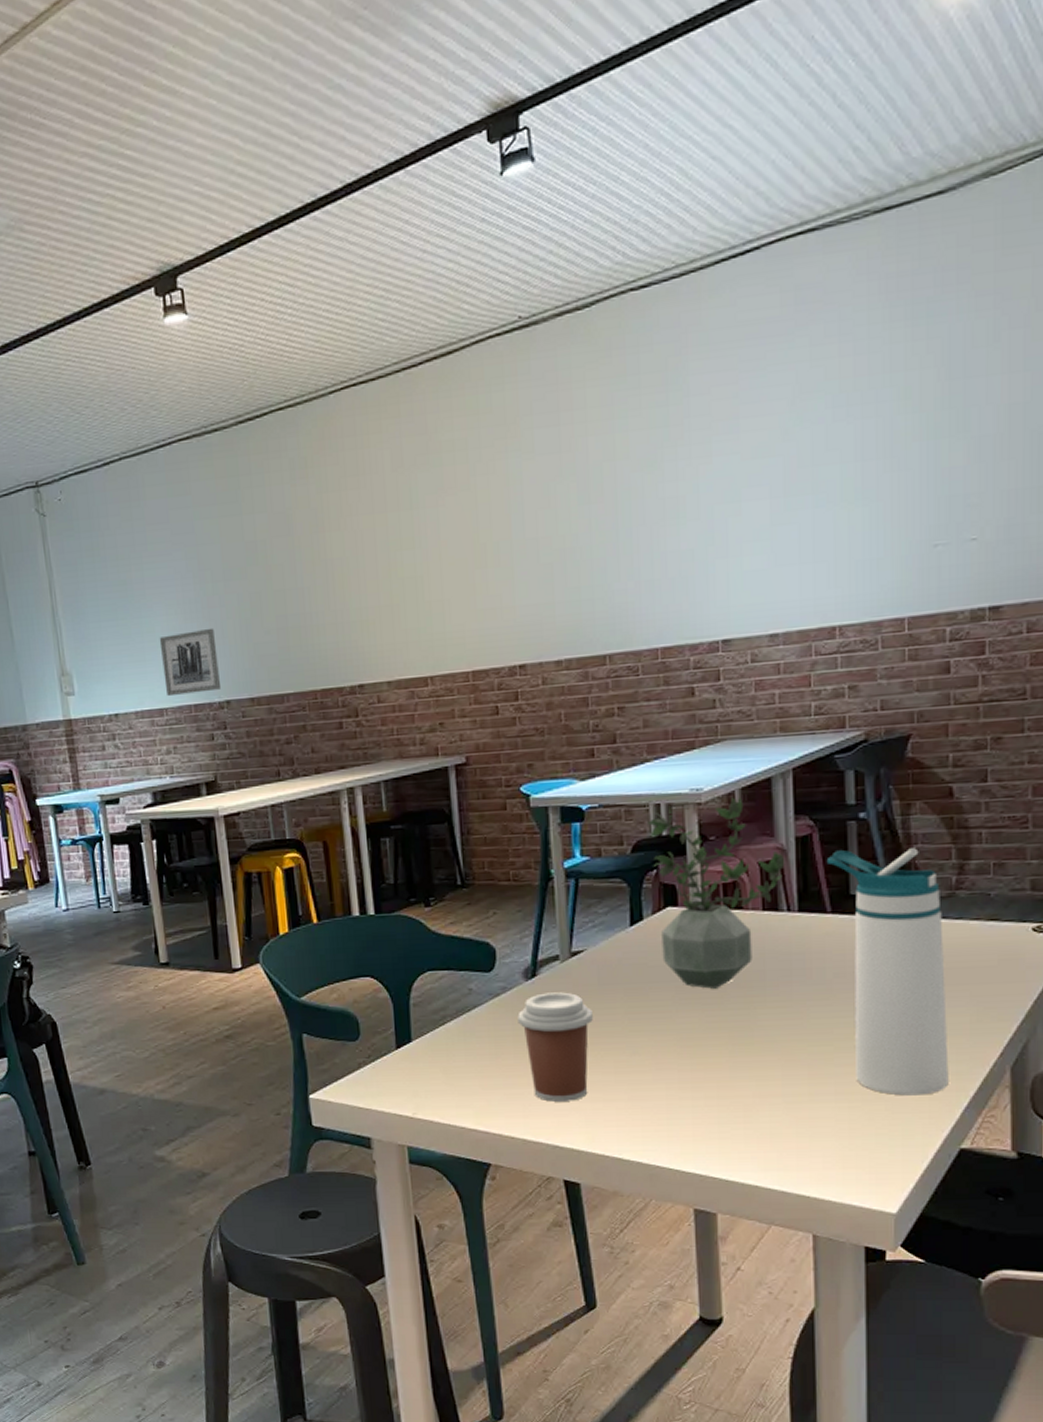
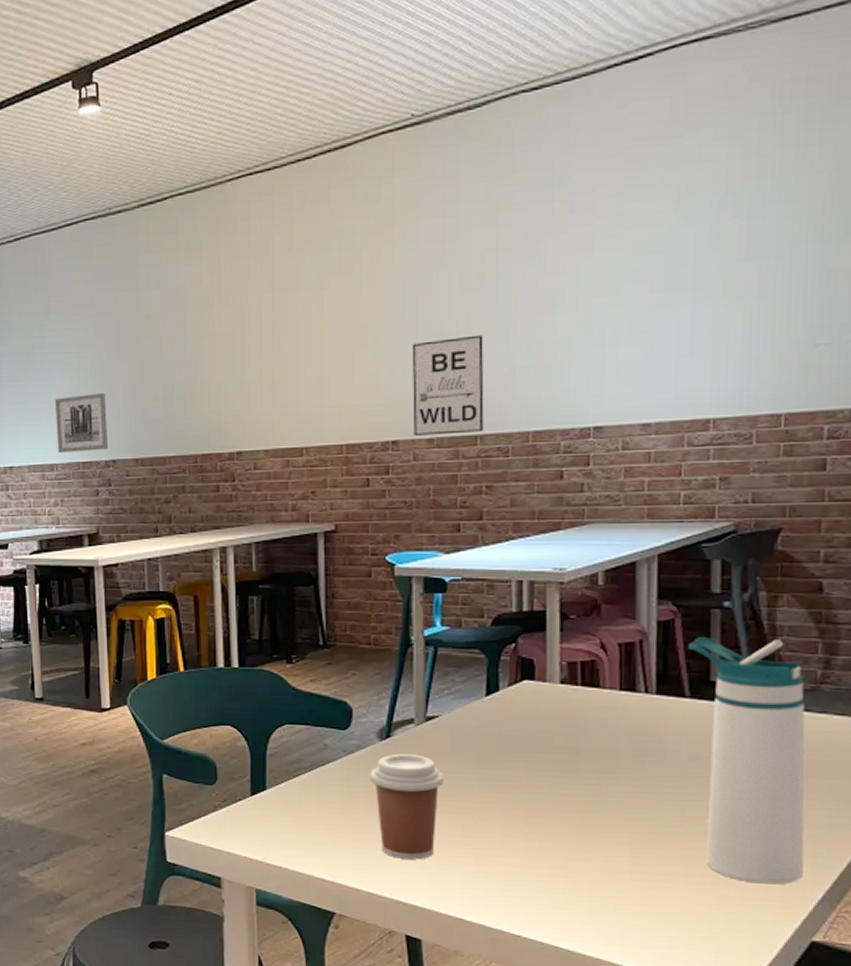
wall art: none [533,549,612,658] -> present [412,335,484,436]
potted plant: present [648,797,785,989] -> none [509,578,646,763]

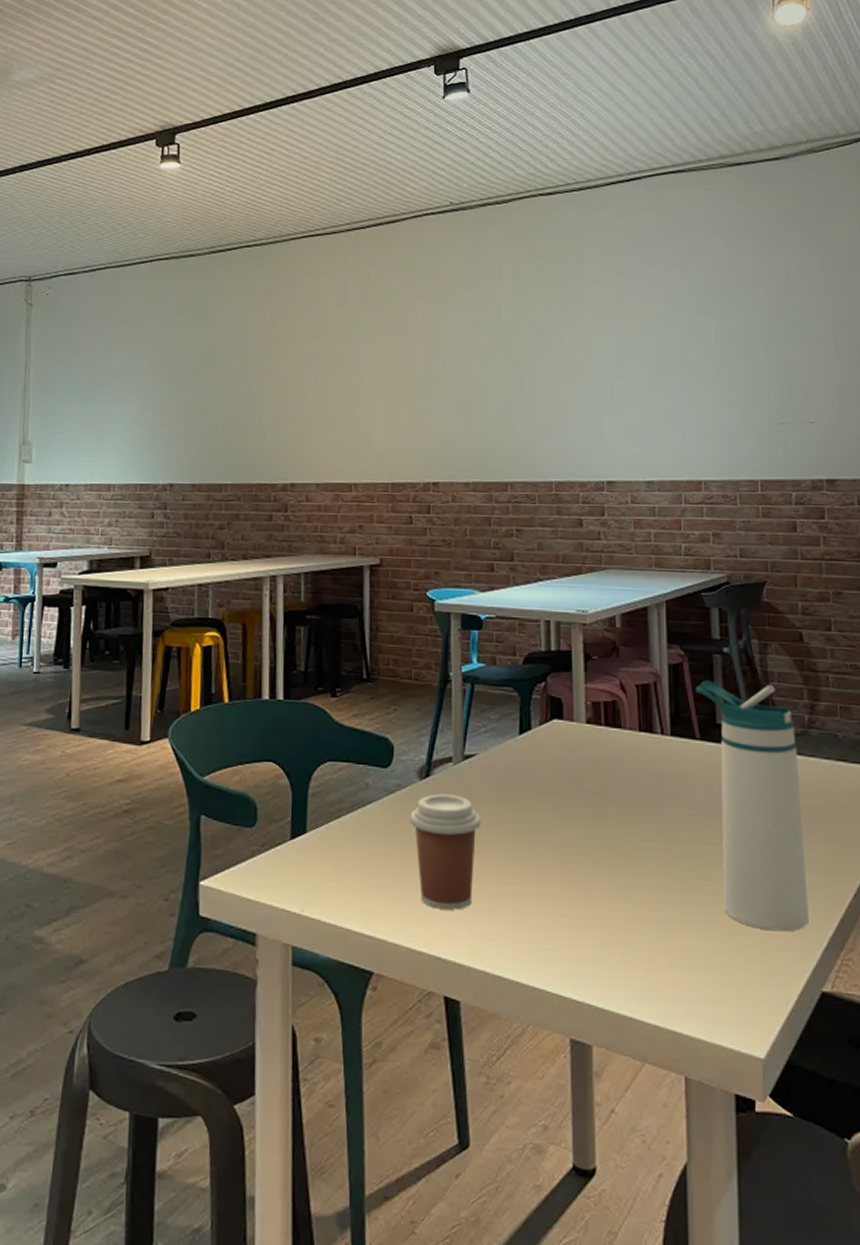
wall art: present [54,392,109,454] -> none [116,418,168,475]
wall art: present [412,335,484,436] -> none [450,392,513,480]

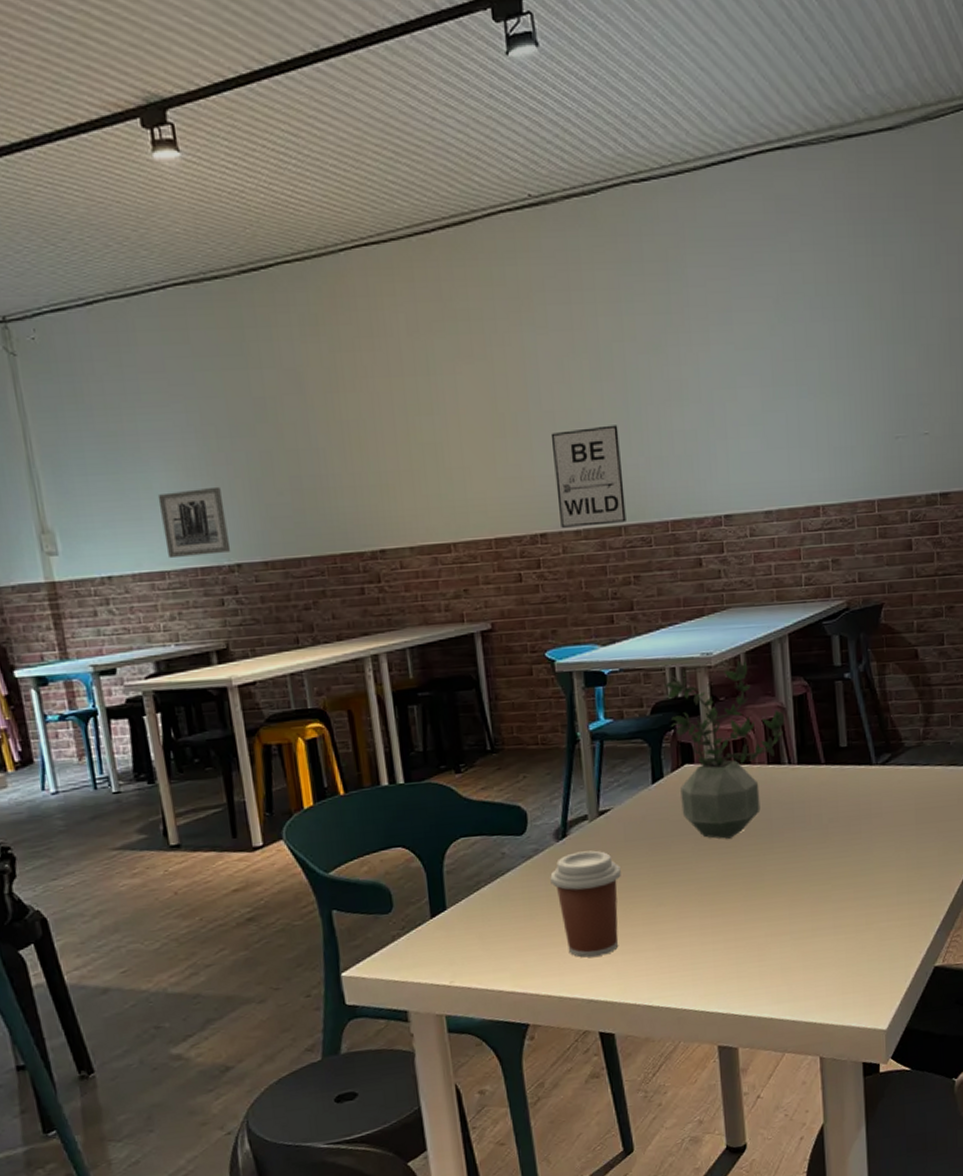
wall art: none [116,418,168,475] -> present [157,486,231,559]
wall art: none [450,392,513,480] -> present [550,425,626,528]
potted plant: none [539,621,659,804] -> present [665,660,785,839]
water bottle: present [695,681,809,932] -> none [819,704,924,924]

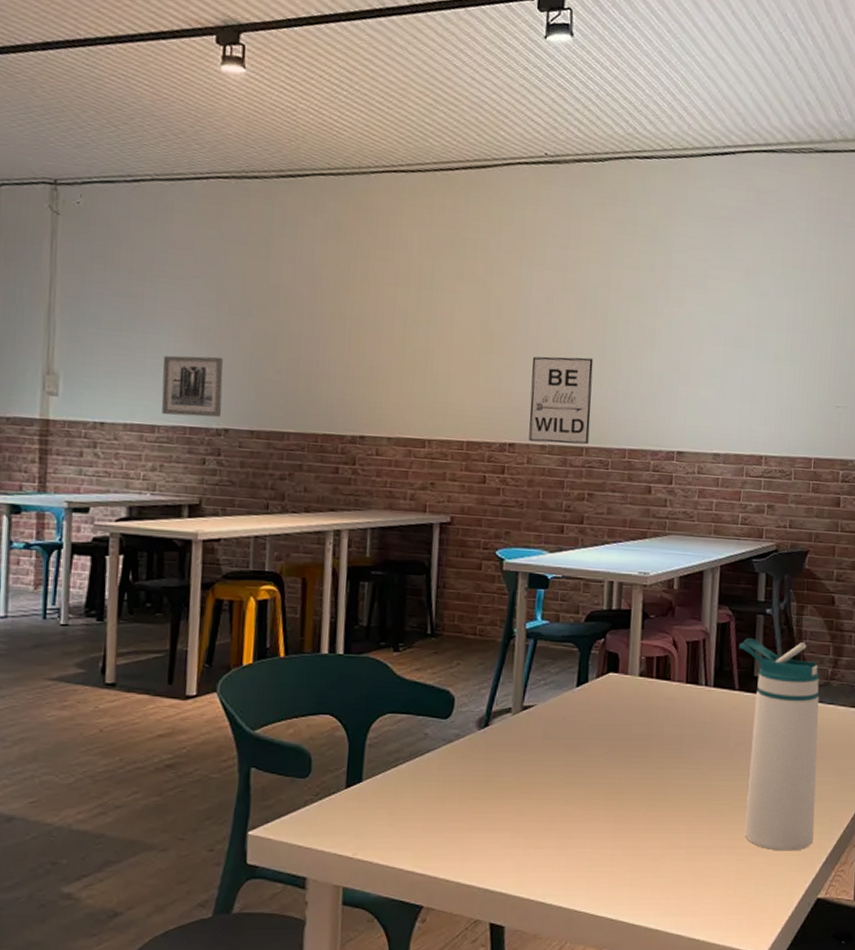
coffee cup: present [550,850,621,958] -> none [466,742,535,846]
potted plant: present [665,660,785,839] -> none [600,583,708,749]
water bottle: none [819,704,924,924] -> present [738,638,820,851]

